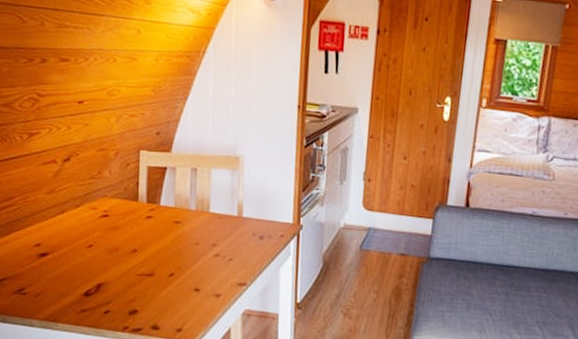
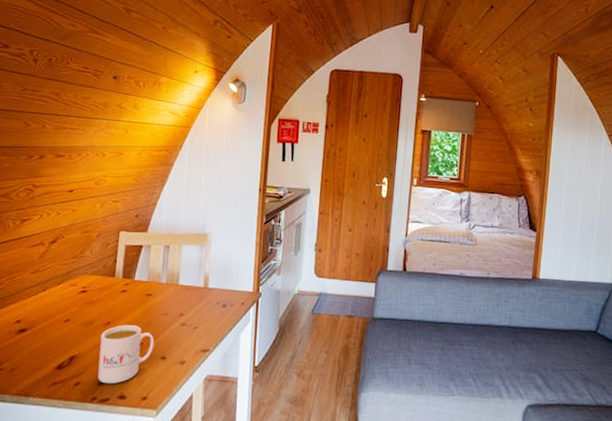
mug: none [127,253,186,314] -> present [97,325,155,384]

